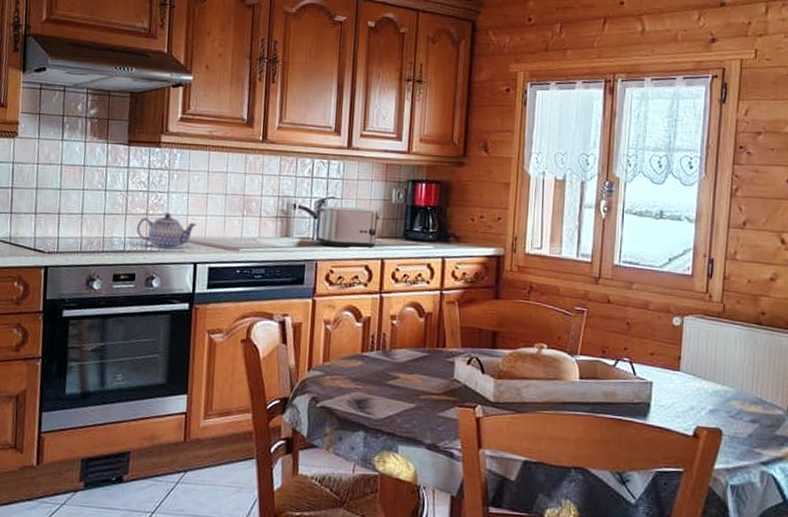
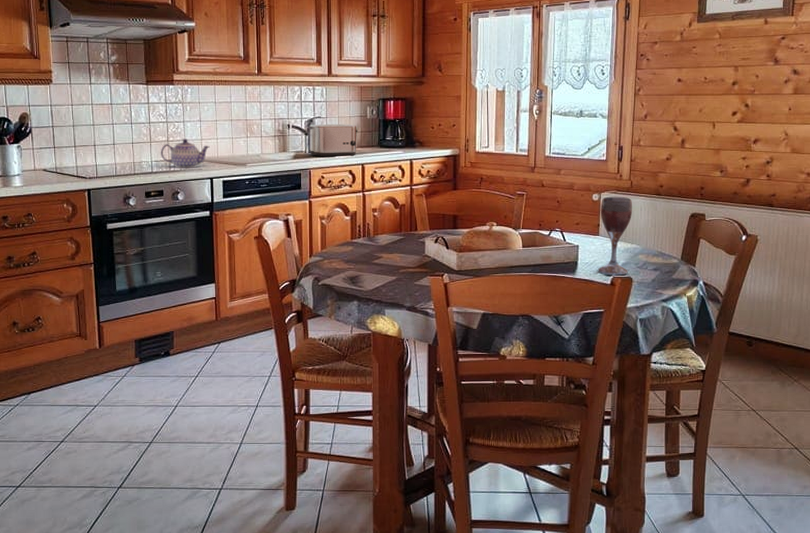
cup: none [677,321,725,426] -> present [598,196,633,276]

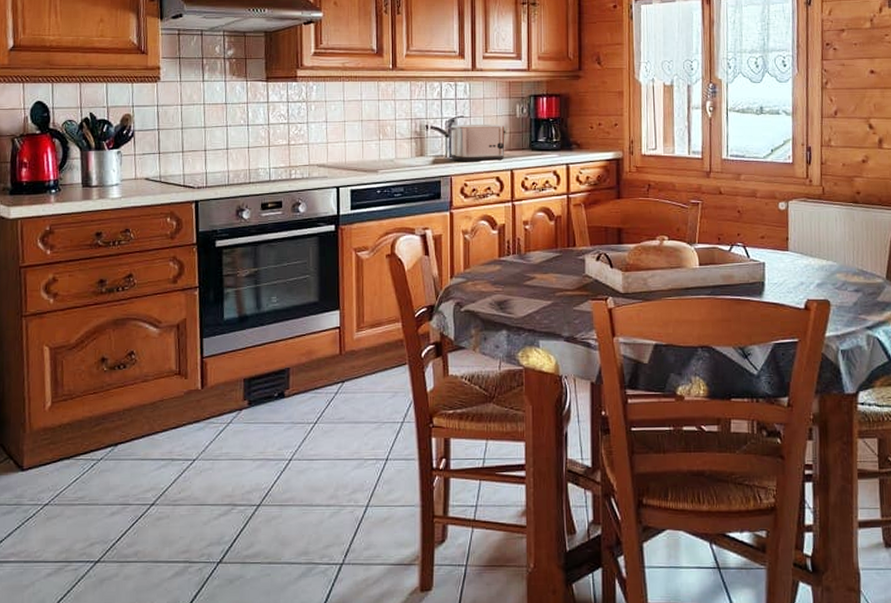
teapot: present [161,139,210,169] -> none [280,142,337,177]
cup: present [598,196,633,276] -> none [788,205,827,298]

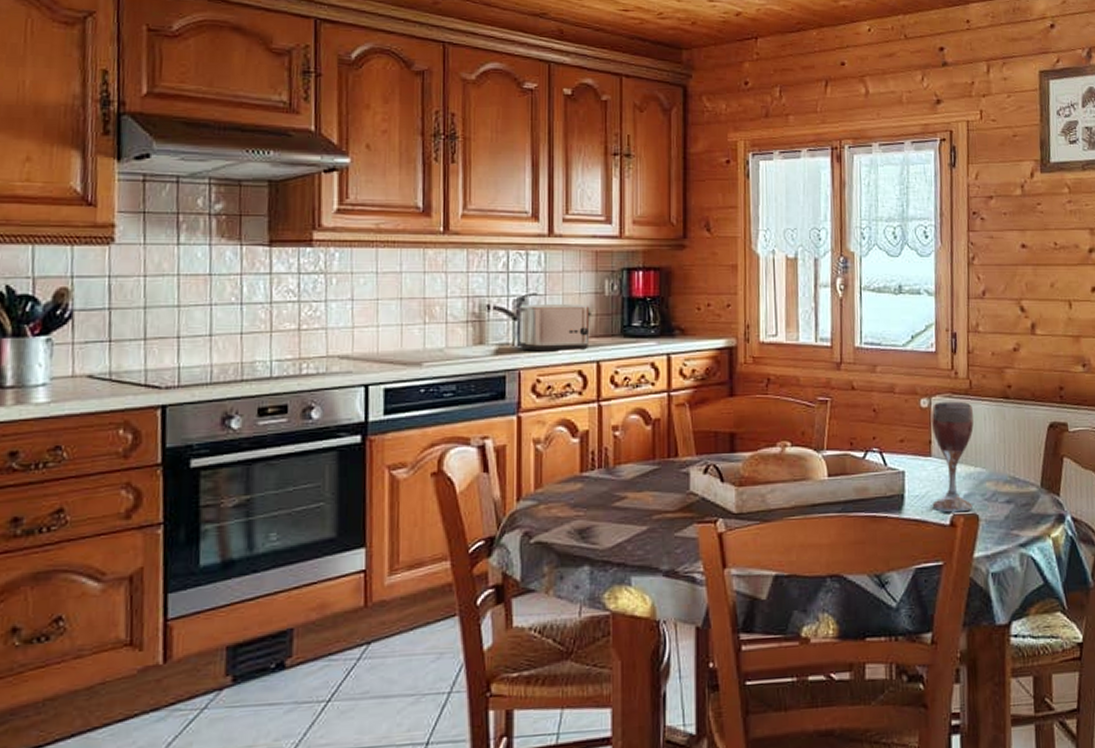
cup: none [788,205,827,298] -> present [931,401,974,513]

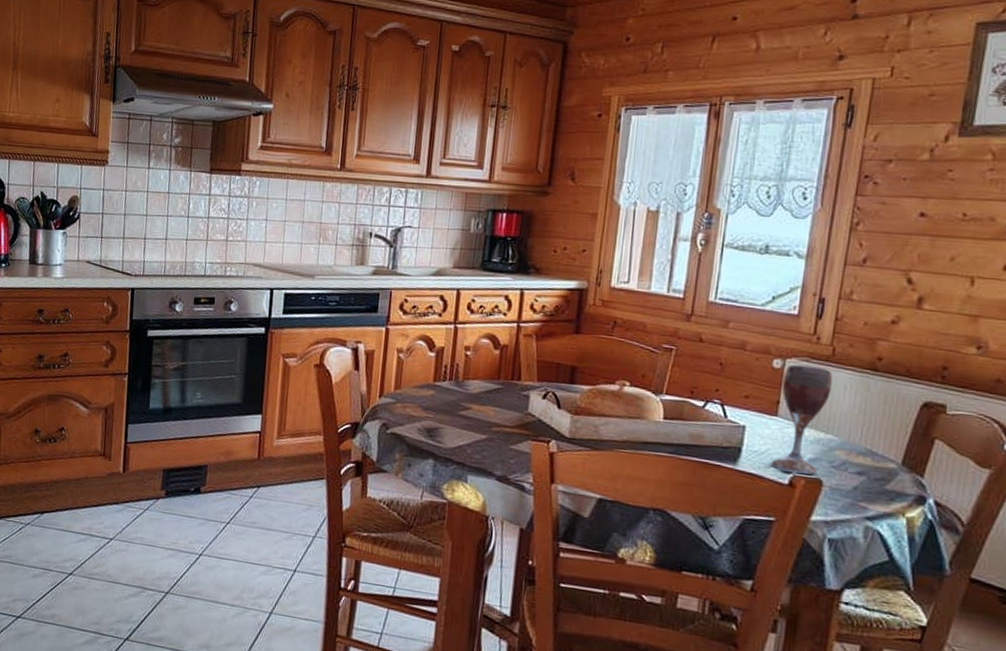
toaster: present [519,303,591,352] -> none [393,234,457,278]

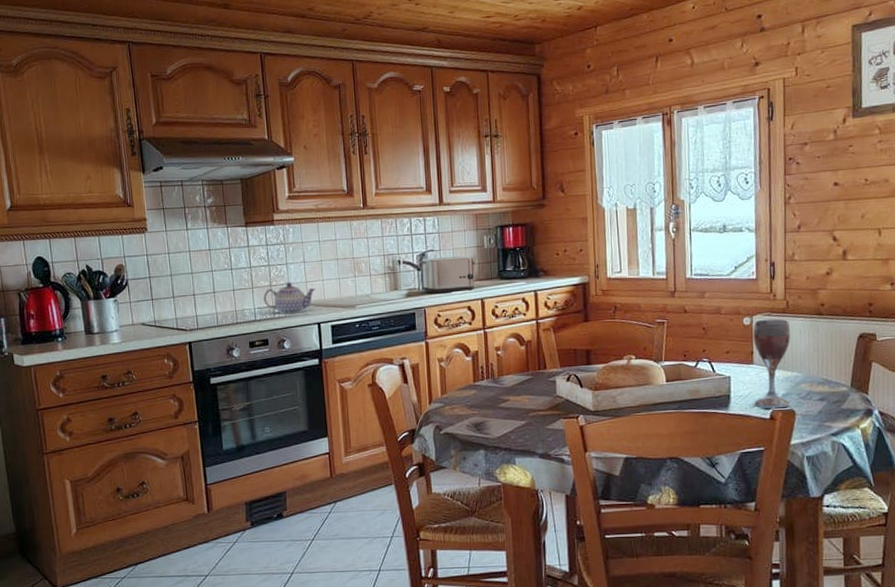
teapot: none [217,239,274,276] -> present [264,282,316,316]
toaster: none [393,234,457,278] -> present [422,255,475,294]

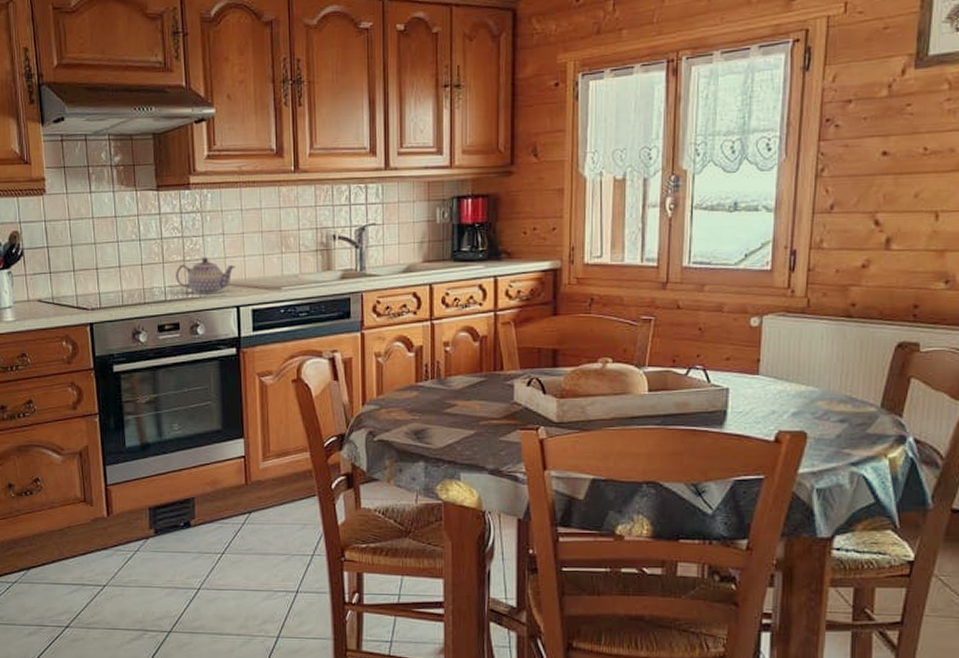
toaster: present [422,255,475,294] -> none [361,231,424,276]
cup: present [752,318,791,409] -> none [756,320,810,430]

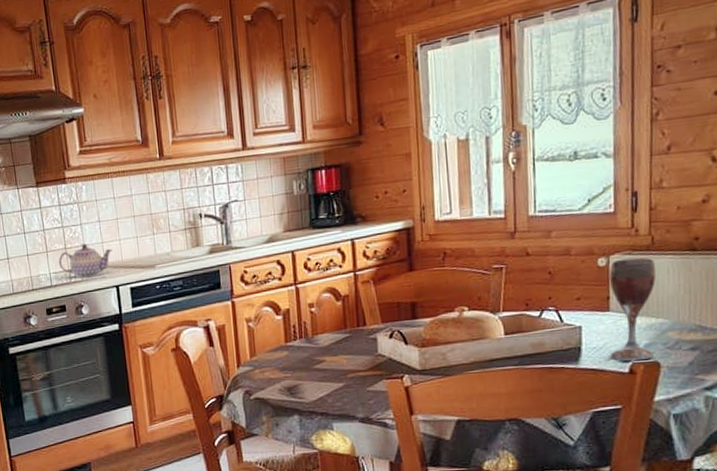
cup: none [756,320,810,430] -> present [609,257,657,362]

